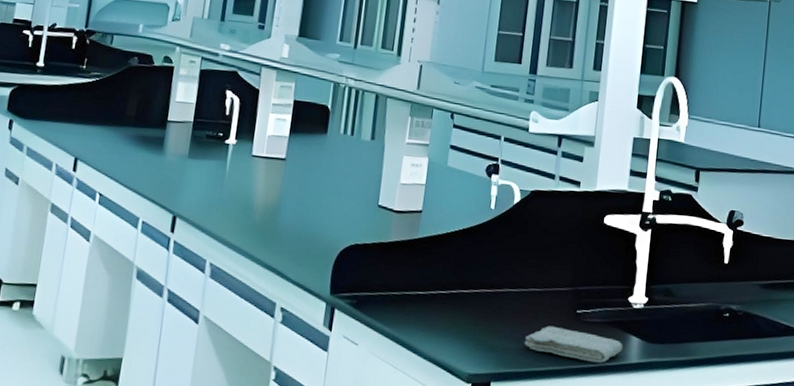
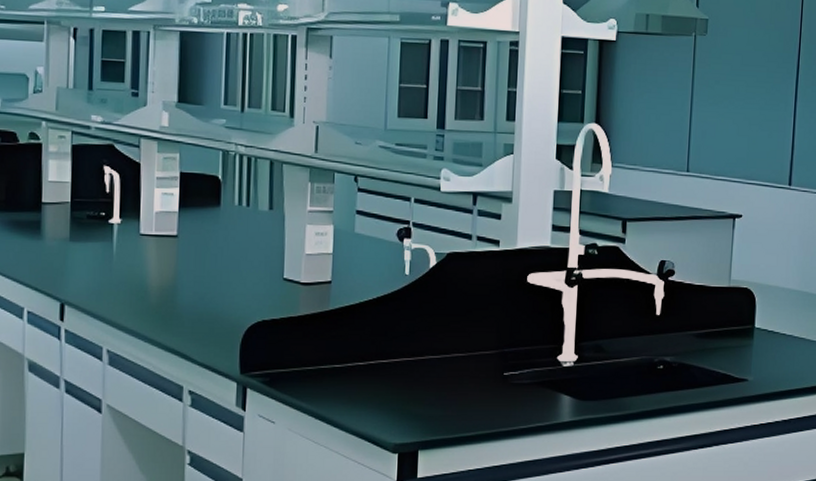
washcloth: present [524,326,623,363] -> none [450,390,555,424]

